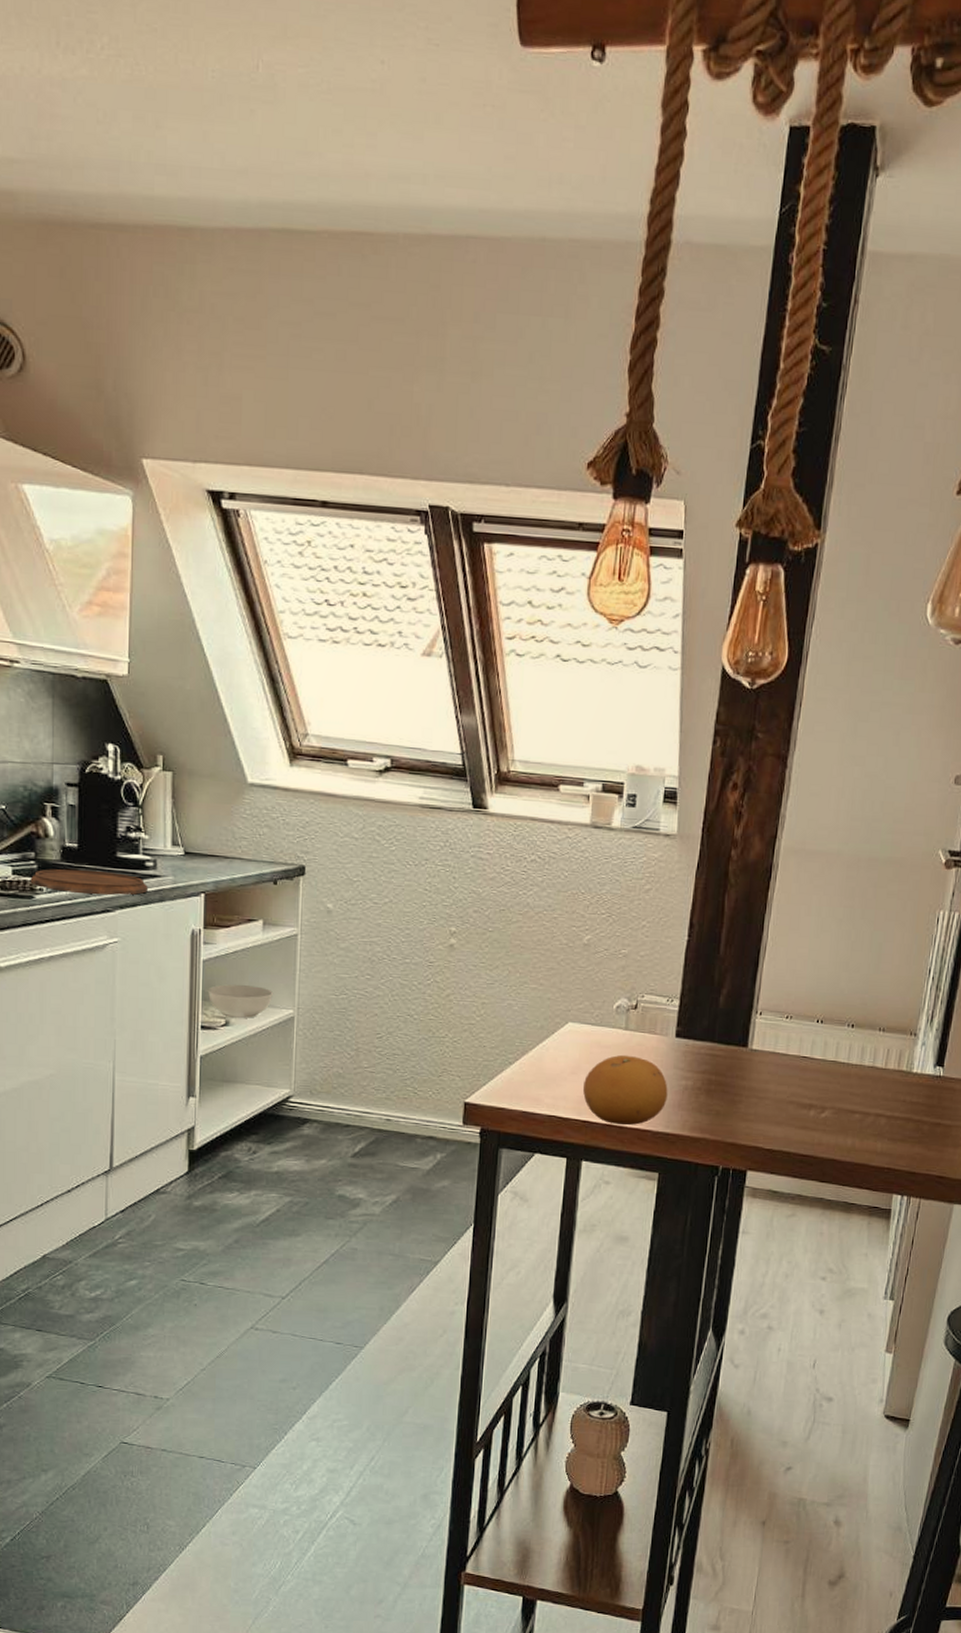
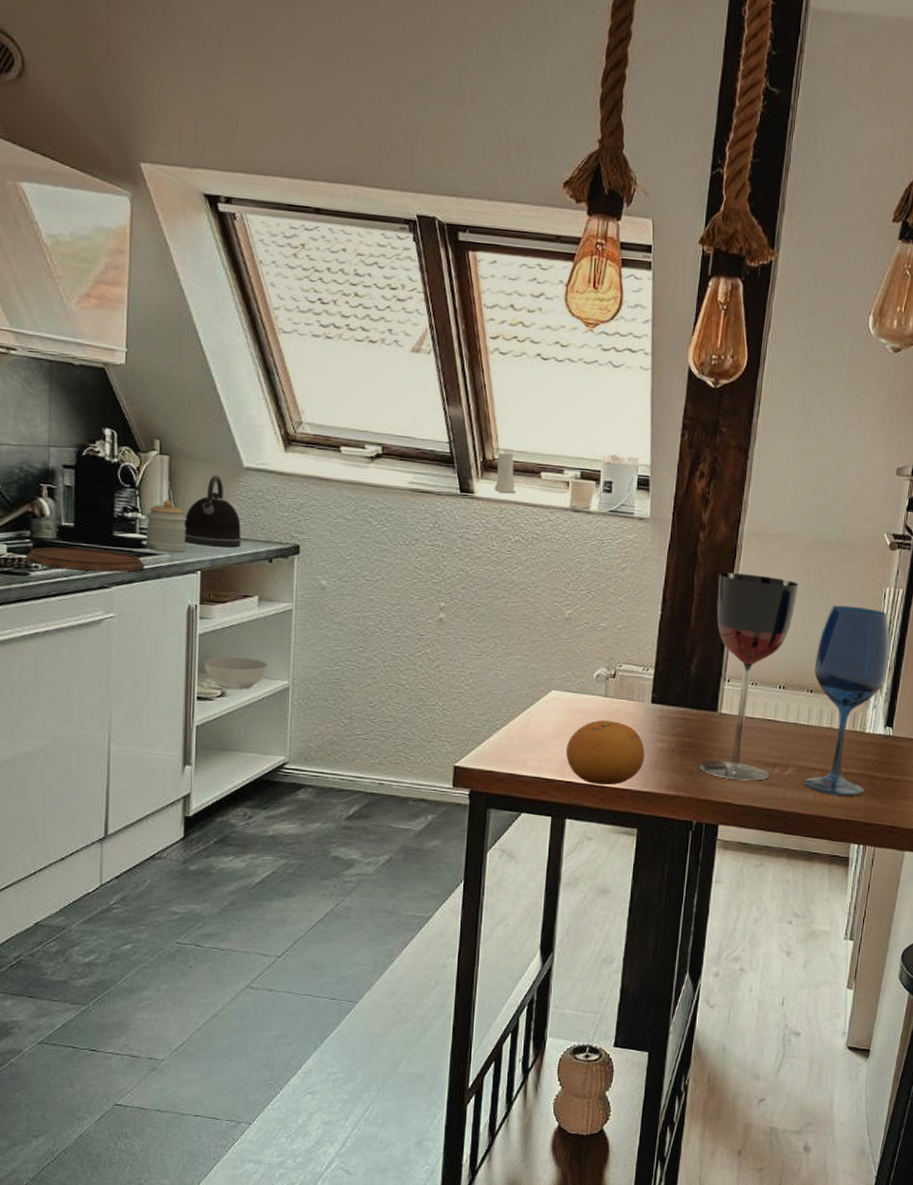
jar: none [149,819,190,874] -> present [146,500,187,552]
kettle: none [187,791,246,869] -> present [184,474,242,548]
candle: none [509,760,532,809] -> present [494,449,516,494]
wineglass: none [726,894,841,1124] -> present [698,573,799,781]
wineglass: none [842,930,943,1142] -> present [803,605,890,796]

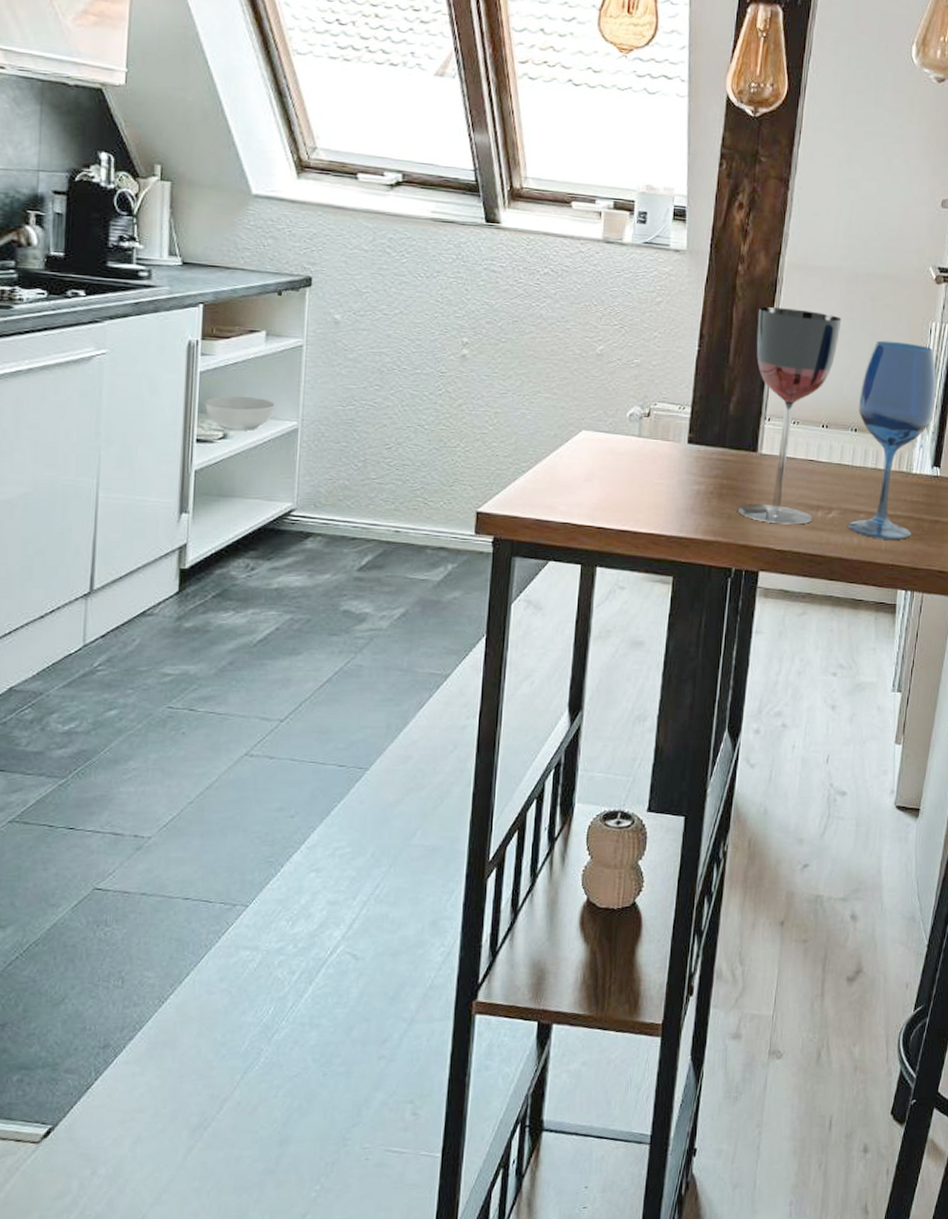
cutting board: present [25,547,144,573] -> none [8,278,141,306]
jar: present [146,500,187,552] -> none [143,229,189,285]
kettle: present [184,474,242,548] -> none [185,202,249,280]
candle: present [494,449,516,494] -> none [522,177,545,224]
fruit: present [566,719,645,785] -> none [597,461,681,531]

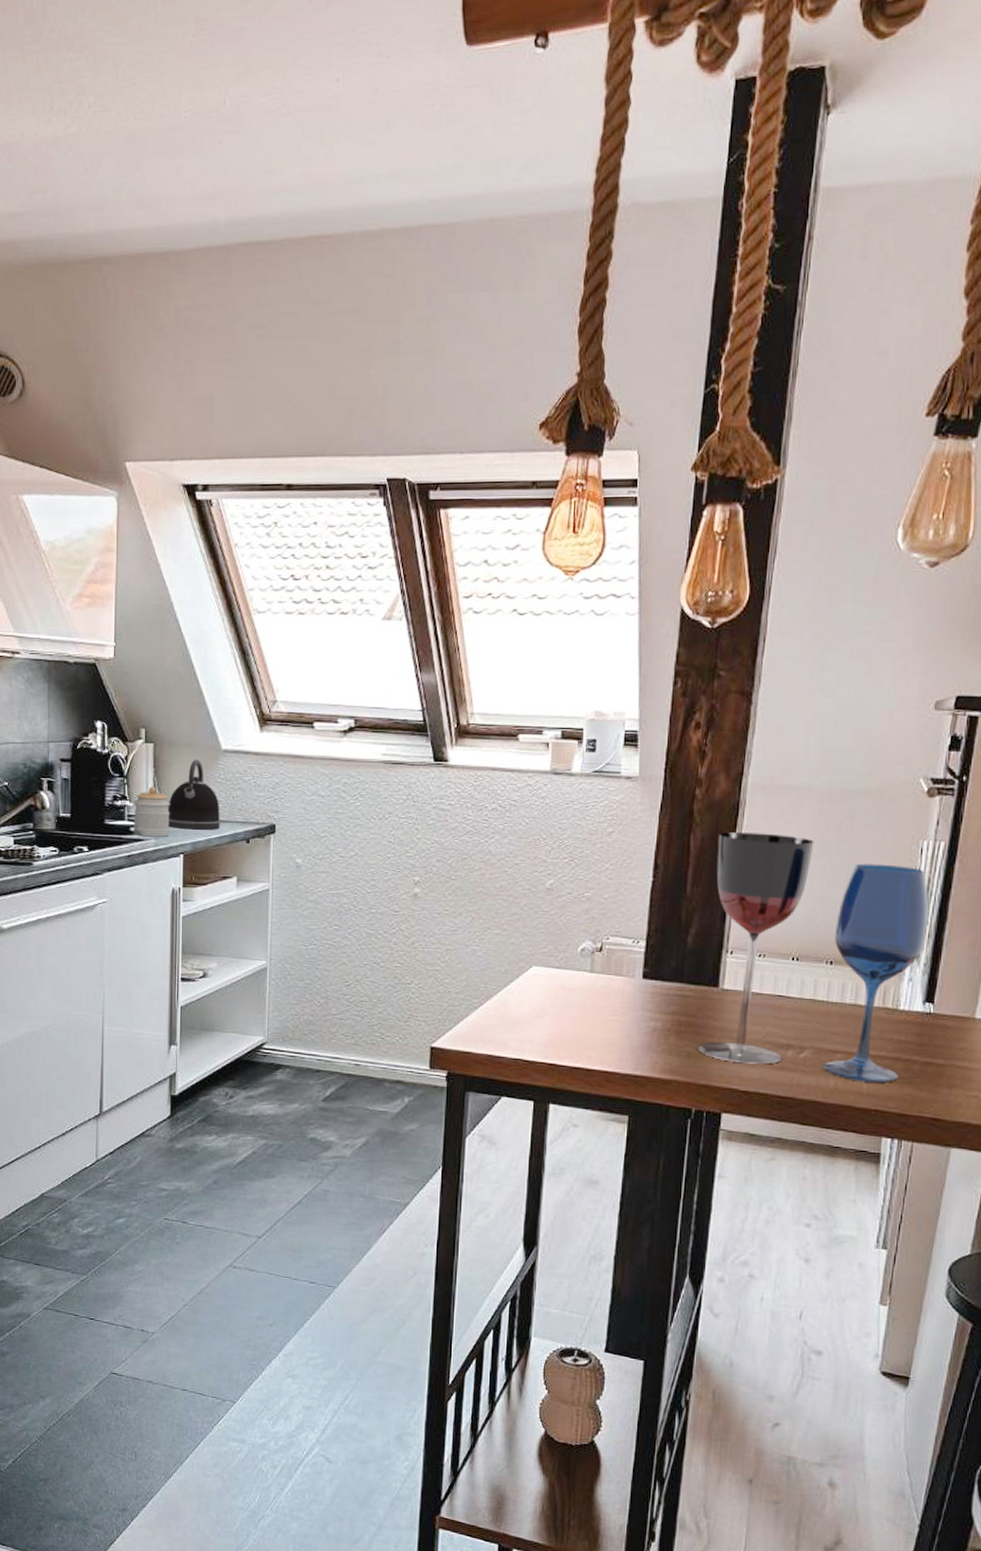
jar: none [143,229,189,285] -> present [134,787,170,837]
kettle: none [185,202,249,280] -> present [168,759,221,830]
bowl: present [204,396,277,431] -> none [186,938,248,970]

